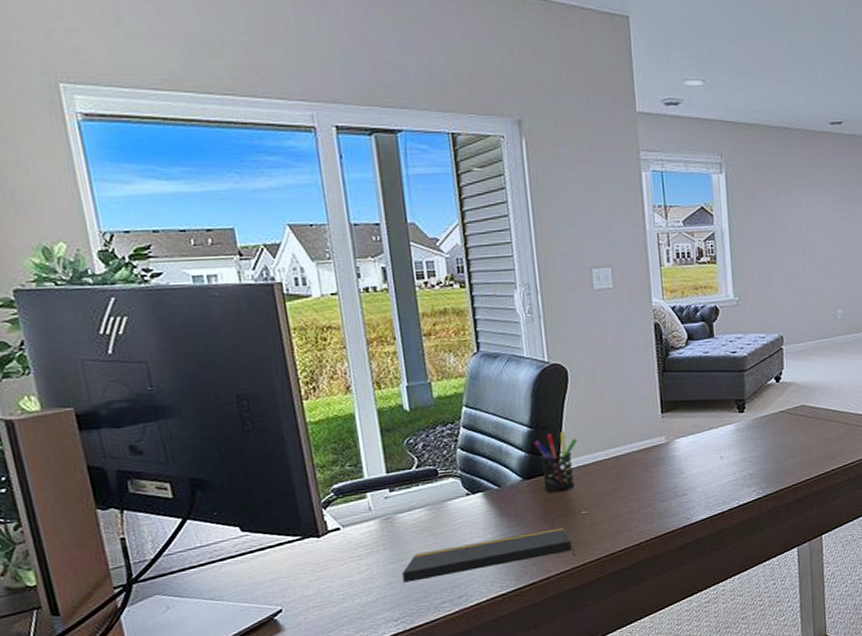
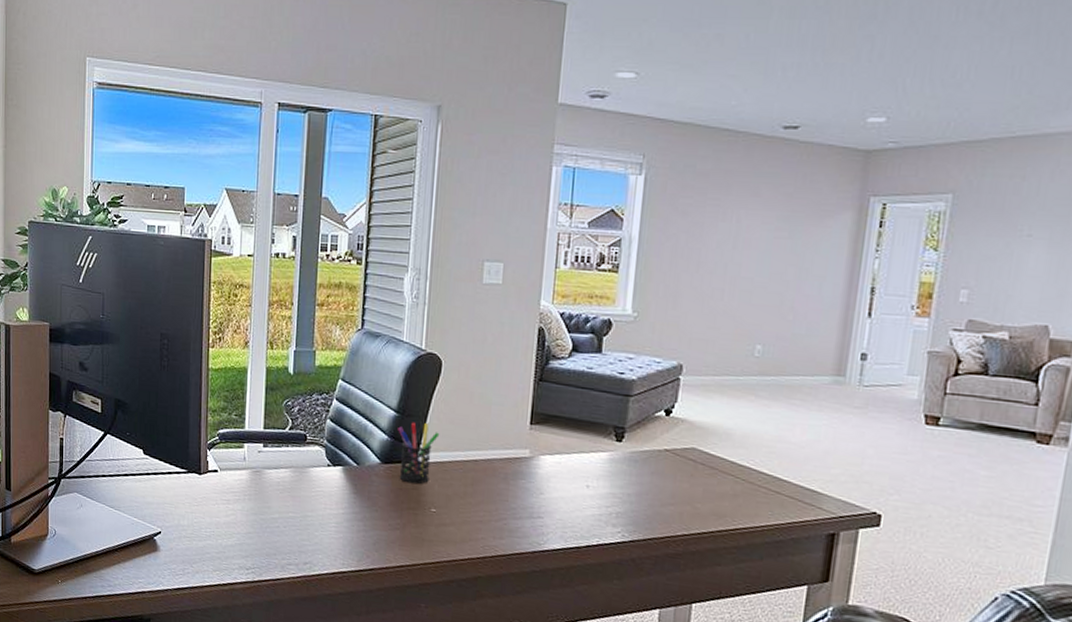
notepad: present [402,528,575,583] -> none [260,510,417,553]

